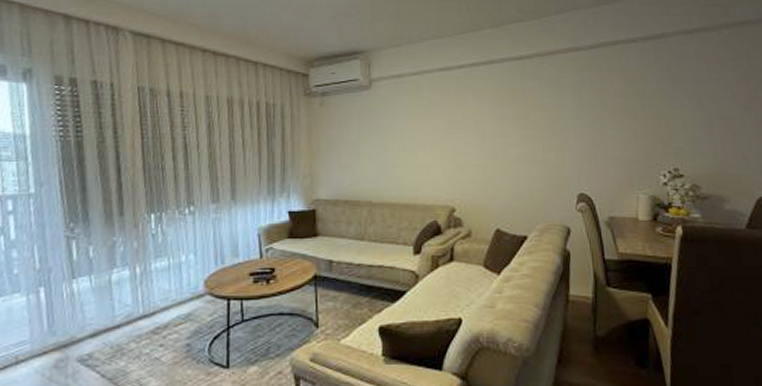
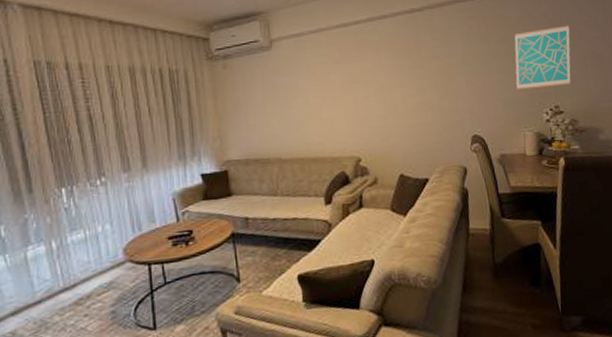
wall art: none [631,81,695,148] -> present [514,25,571,90]

